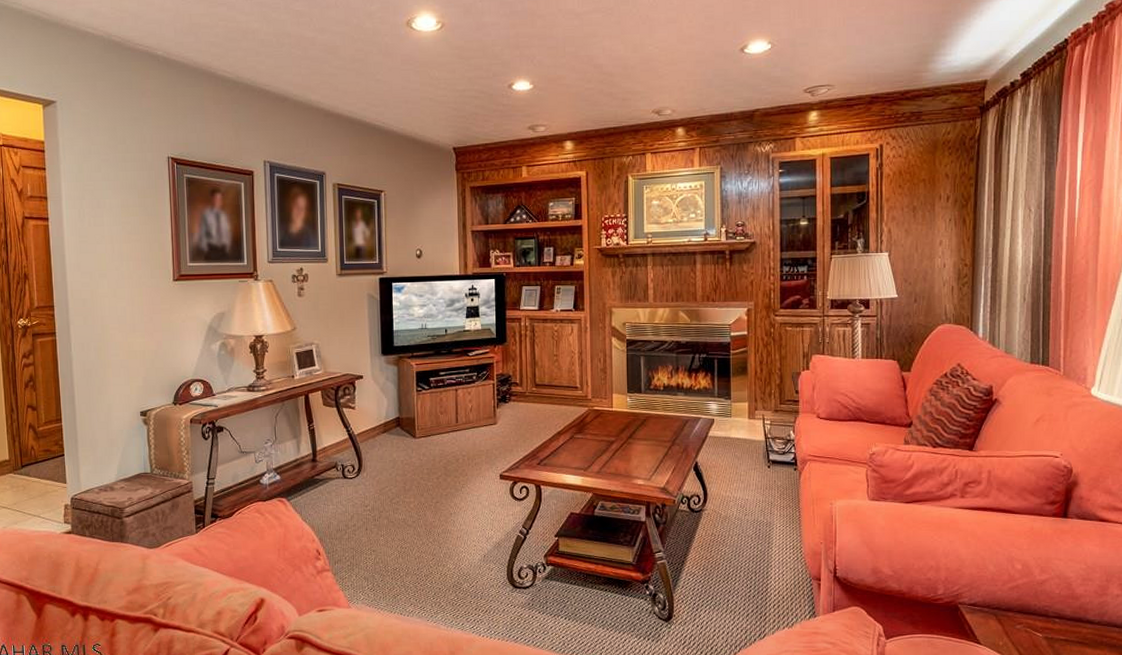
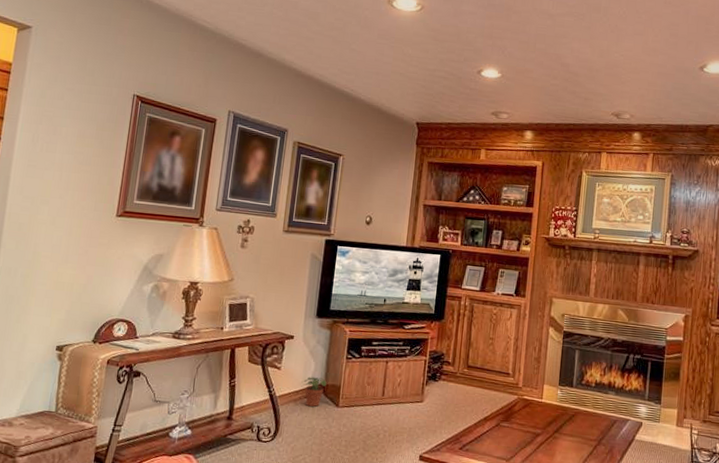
potted plant: none [379,412,401,441] -> present [304,377,327,407]

